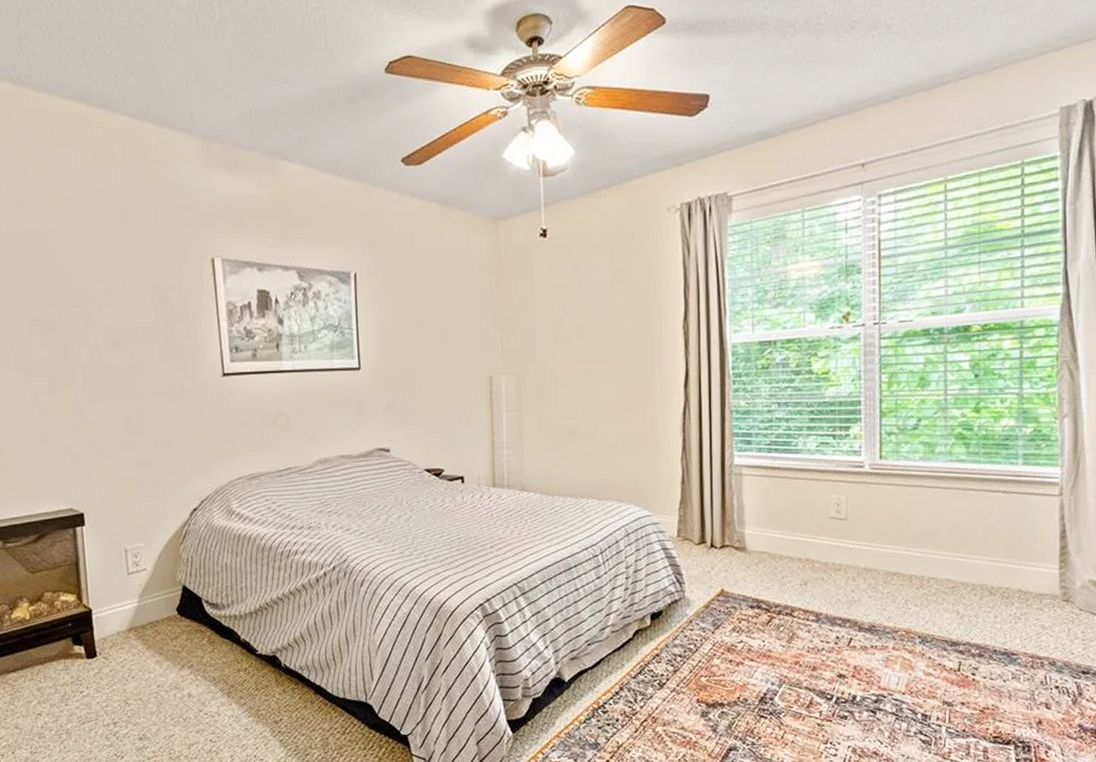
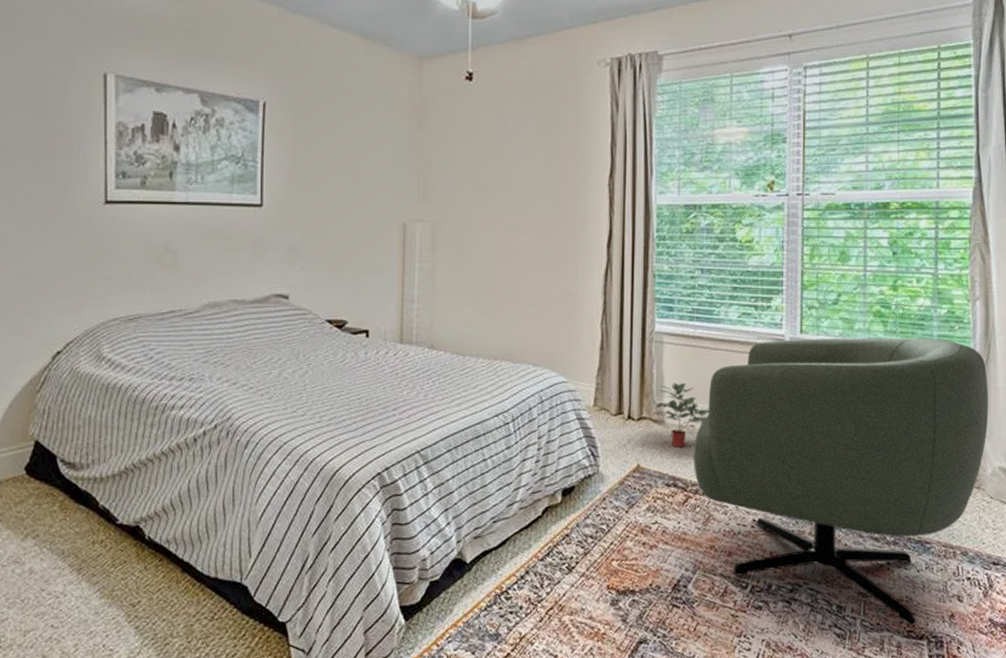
potted plant: none [737,511,790,573] -> present [655,382,709,448]
armchair: none [775,457,1078,732] -> present [693,338,989,626]

